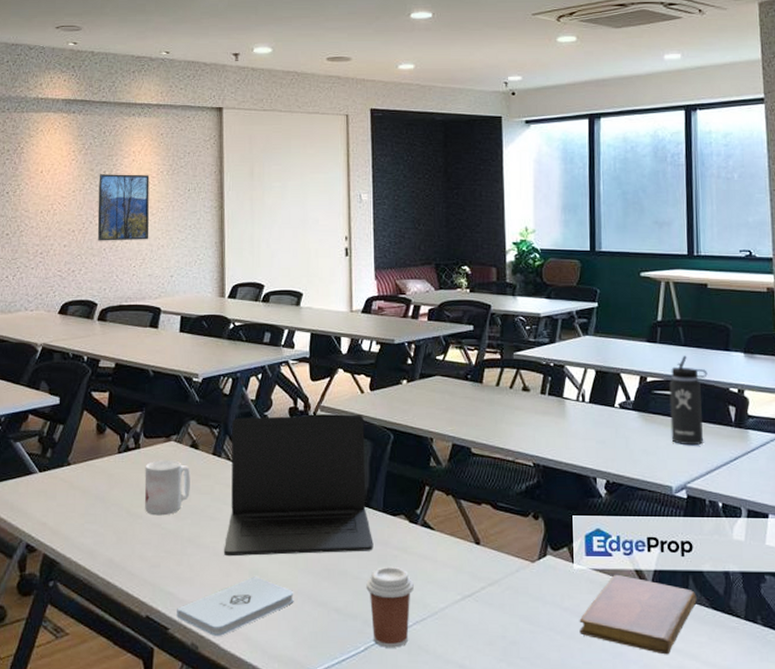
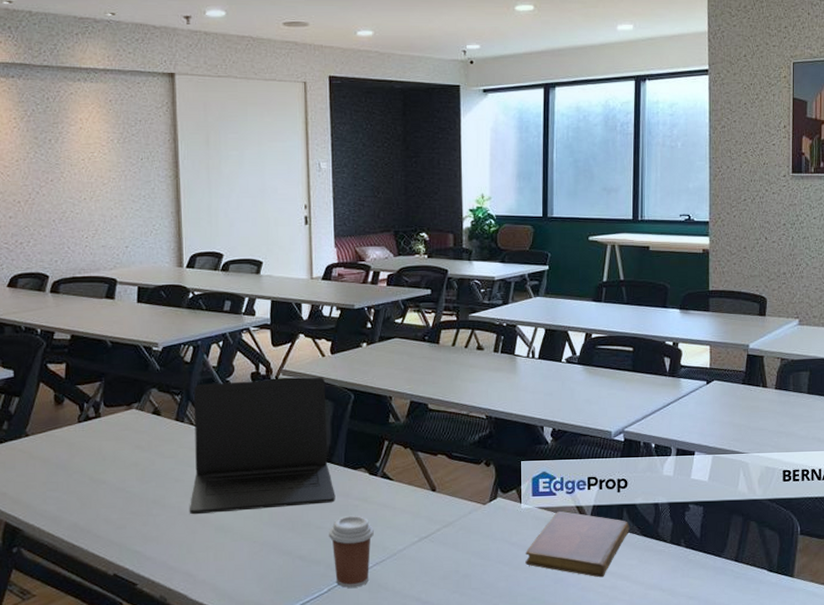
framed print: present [97,174,150,241] -> none [44,142,101,212]
mug: present [144,460,190,516] -> none [106,427,154,481]
notepad: present [177,575,294,637] -> none [144,530,260,589]
thermos bottle: present [669,355,708,446] -> none [612,313,647,394]

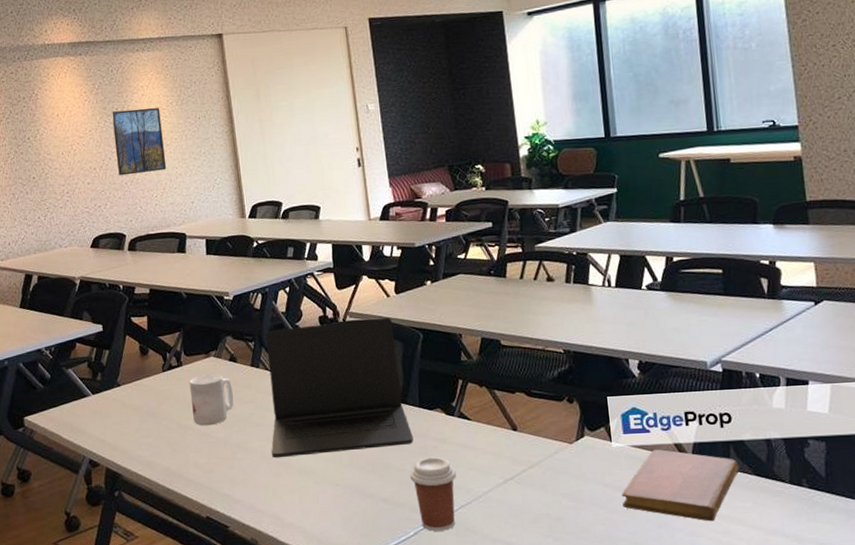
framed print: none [44,142,101,212] -> present [112,108,167,176]
mug: none [106,427,154,481] -> present [189,374,234,426]

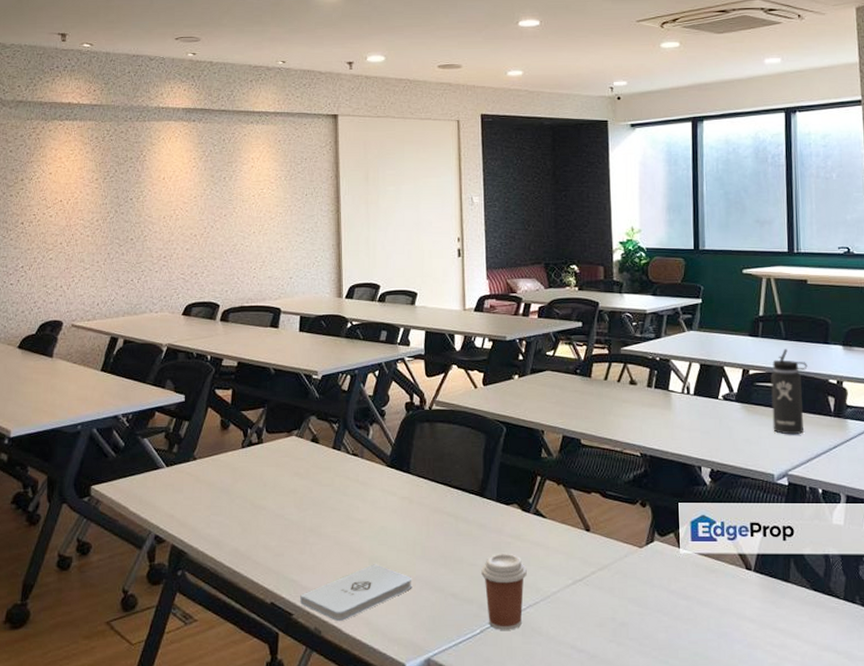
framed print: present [112,108,167,176] -> none [218,180,269,245]
mug: present [189,374,234,426] -> none [267,454,311,507]
notepad: none [234,473,343,531] -> present [300,563,412,622]
laptop: present [266,317,414,458] -> none [344,409,488,545]
notebook: present [621,450,740,522] -> none [685,559,798,634]
thermos bottle: none [696,232,736,321] -> present [770,349,808,435]

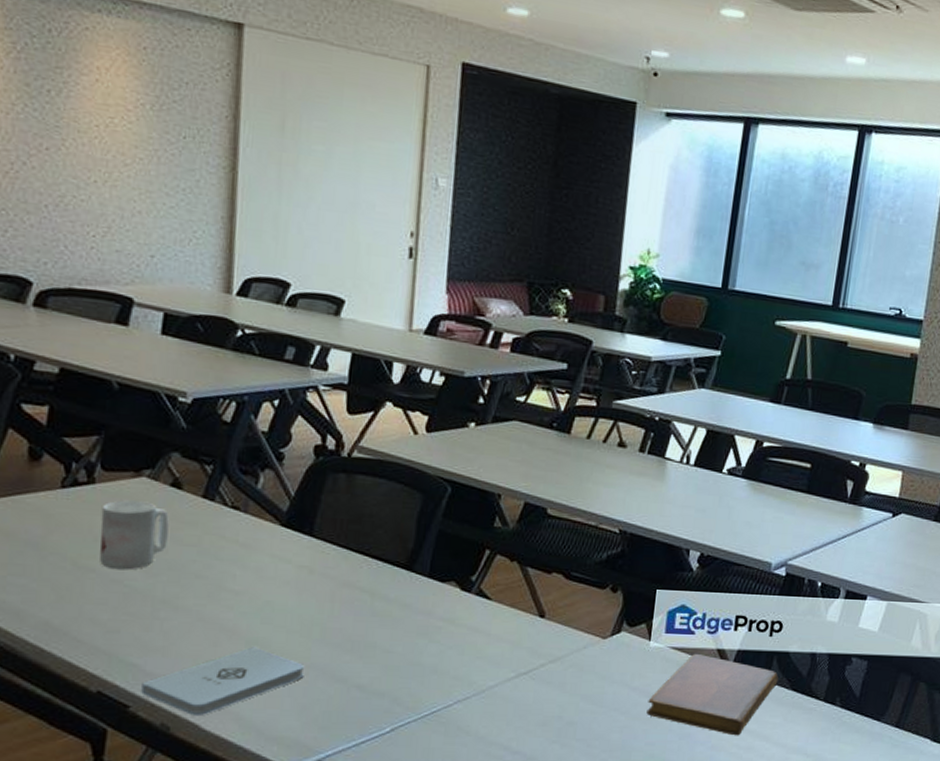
mug: none [267,454,311,507] -> present [100,500,169,570]
coffee cup: present [481,553,527,630] -> none [399,638,459,729]
notebook: none [685,559,798,634] -> present [646,654,779,736]
thermos bottle: present [770,349,808,435] -> none [779,420,831,521]

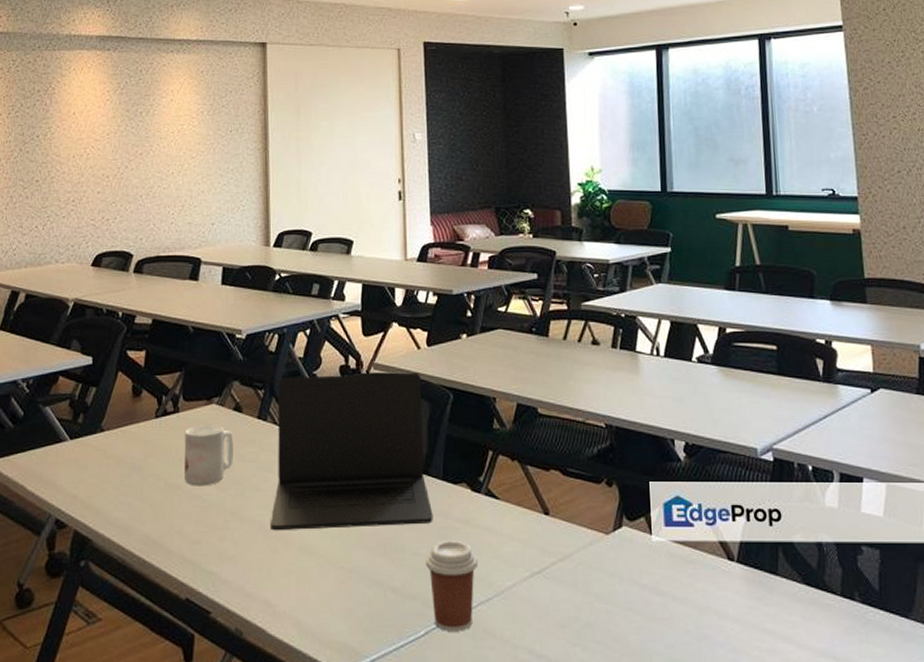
notepad: present [141,645,305,717] -> none [219,552,347,622]
laptop: none [211,452,416,623] -> present [269,372,433,531]
coffee cup: none [399,638,459,729] -> present [426,540,478,632]
notebook: present [646,654,779,736] -> none [659,548,788,637]

